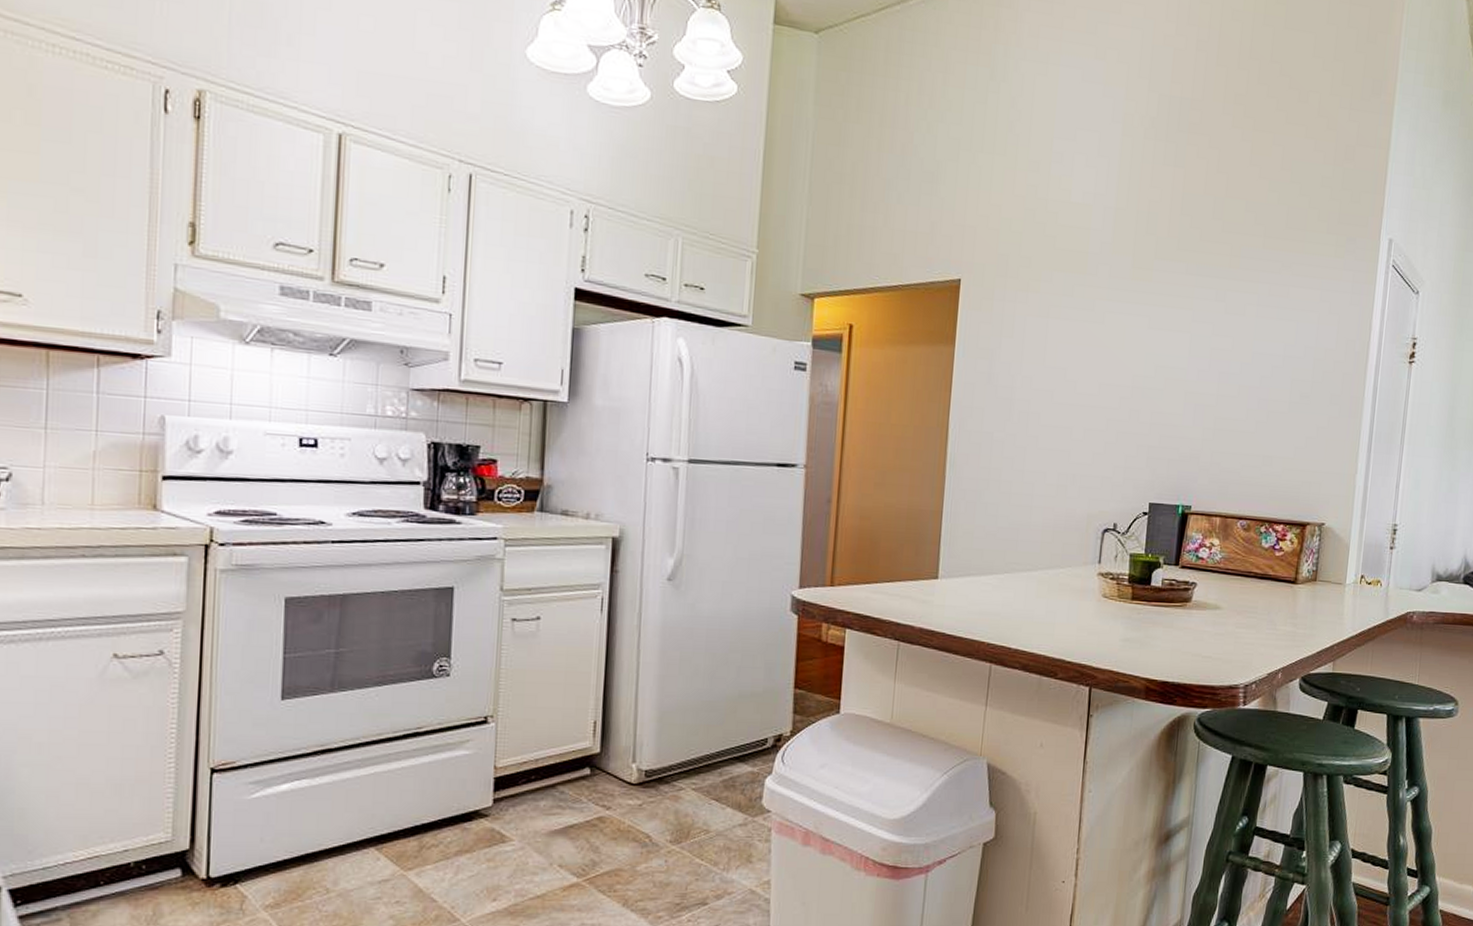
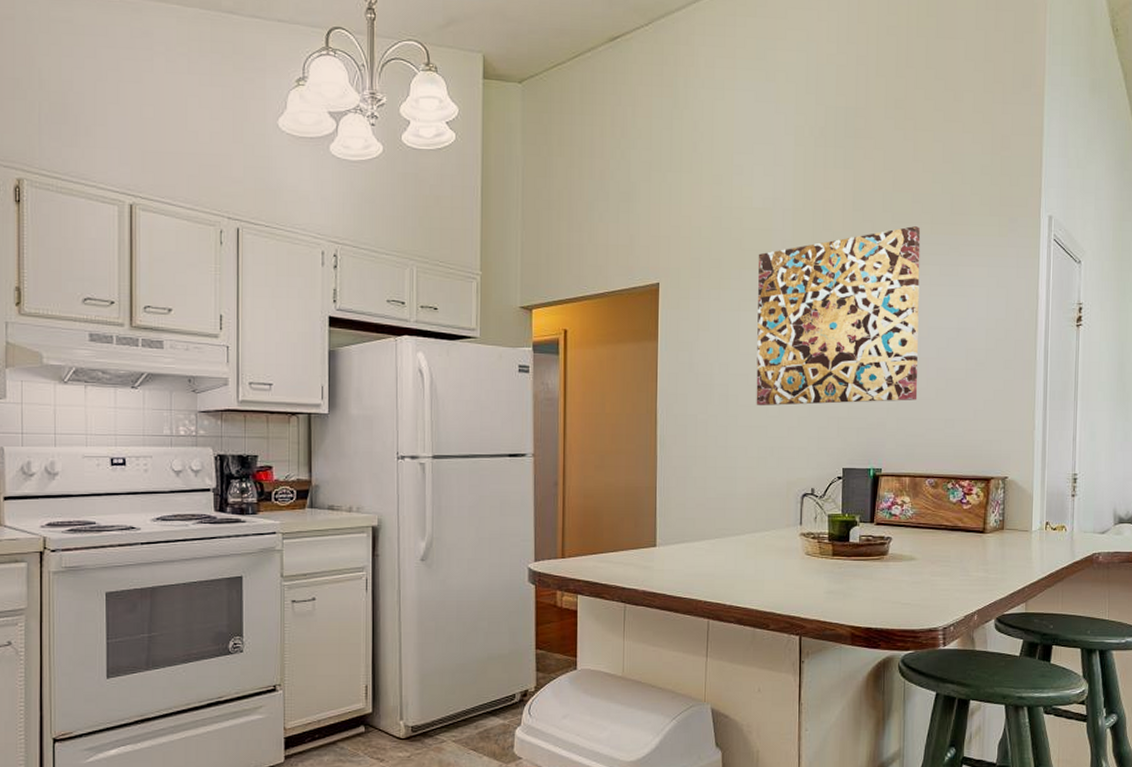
wall art: none [1059,237,1252,433] -> present [756,225,921,406]

